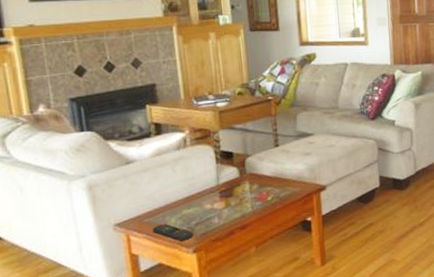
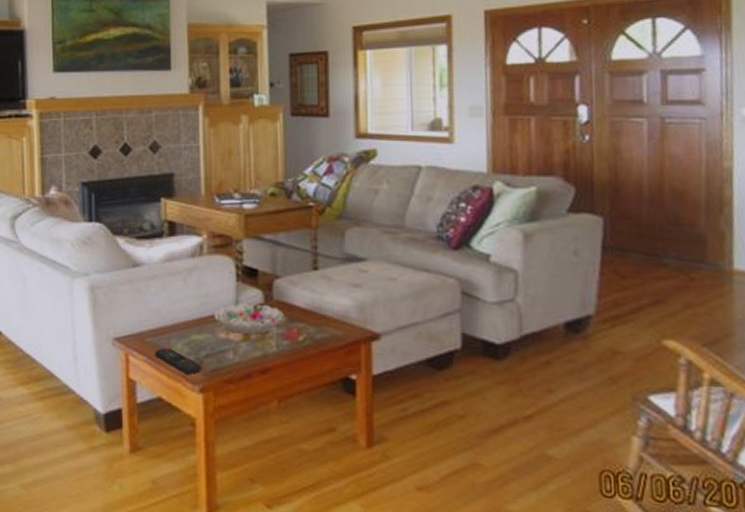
decorative bowl: none [200,177,256,203] -> present [214,303,284,335]

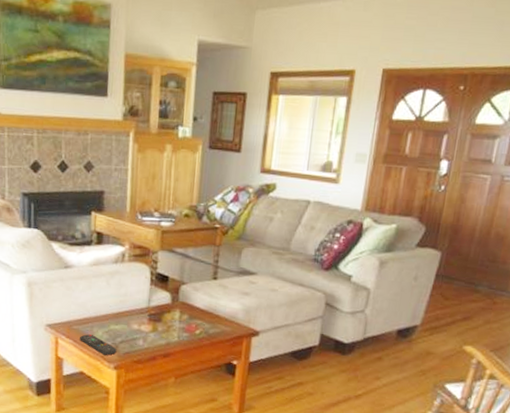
decorative bowl: present [214,303,284,335] -> none [129,302,187,328]

